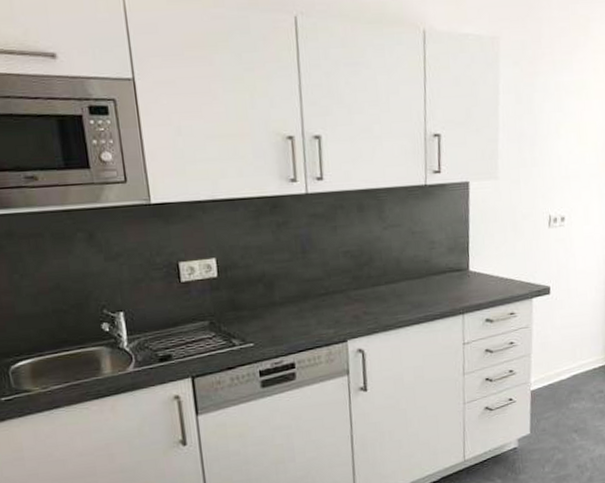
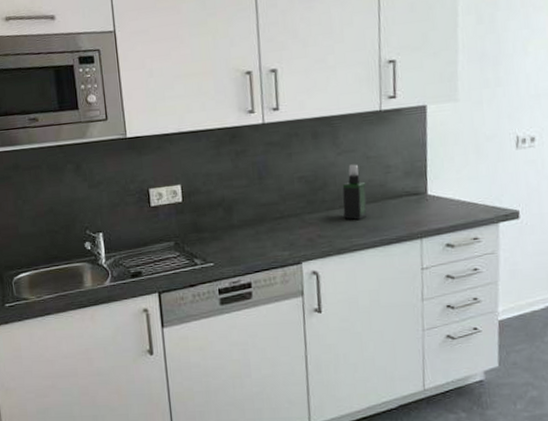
spray bottle: none [388,239,413,296] -> present [342,164,367,220]

